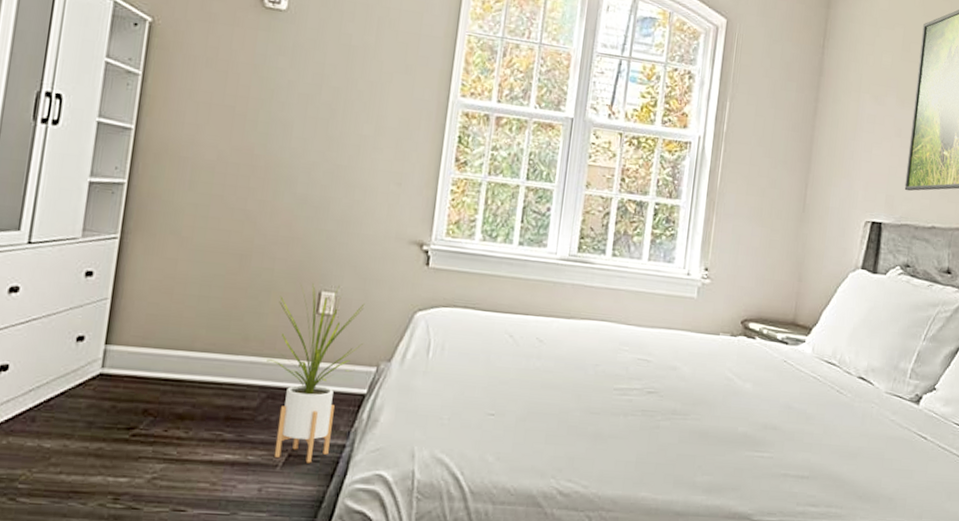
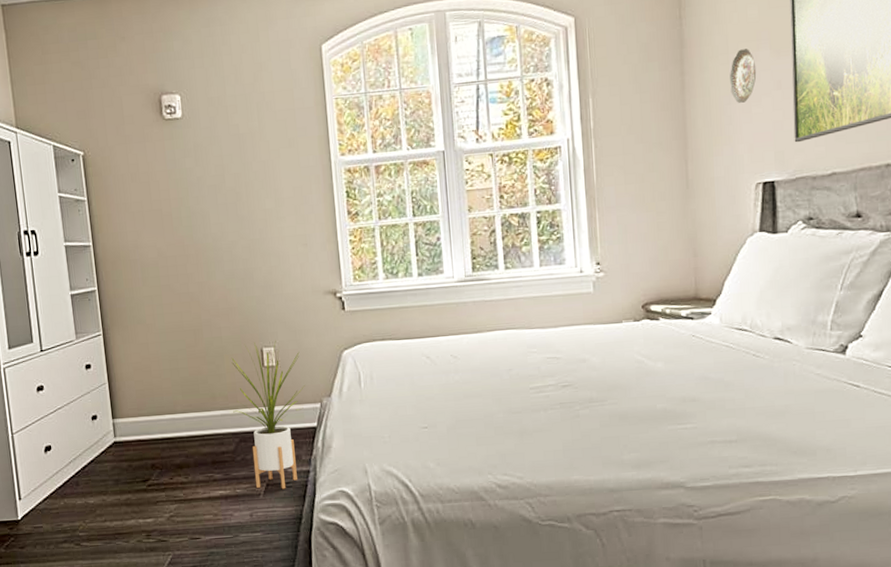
decorative plate: none [856,91,882,142] -> present [730,49,757,103]

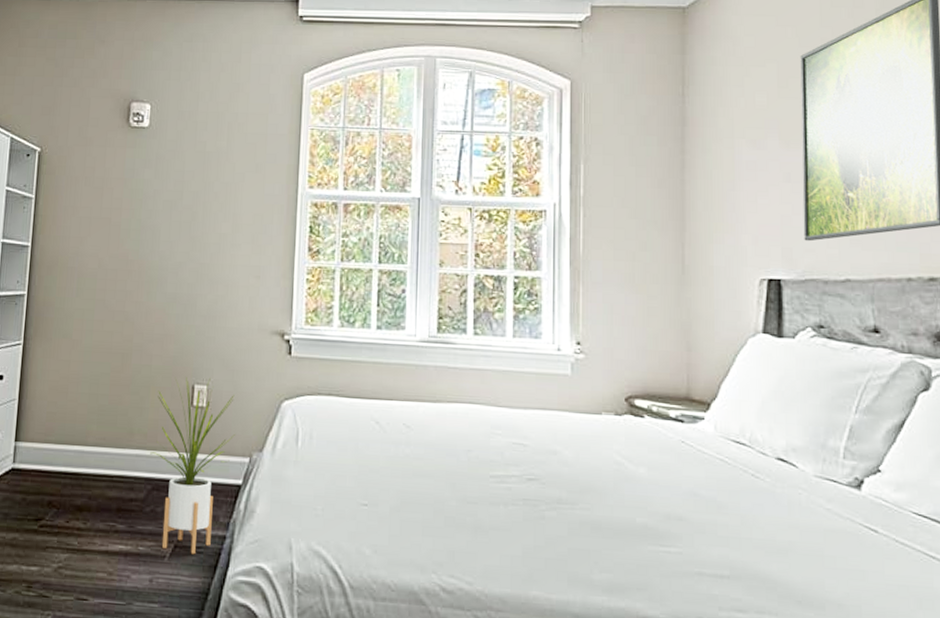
decorative plate: present [730,49,757,103] -> none [734,135,764,191]

